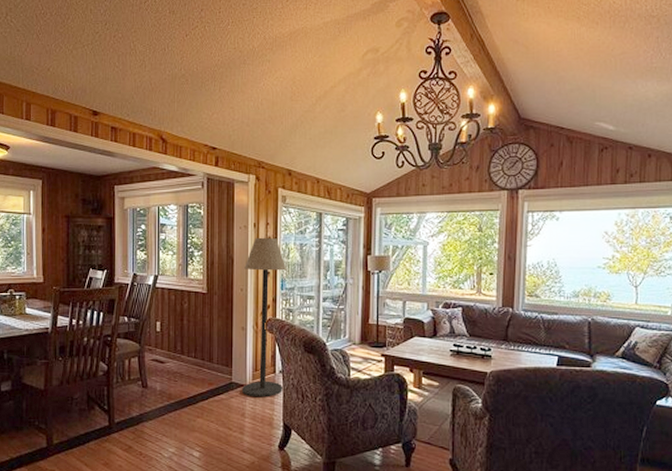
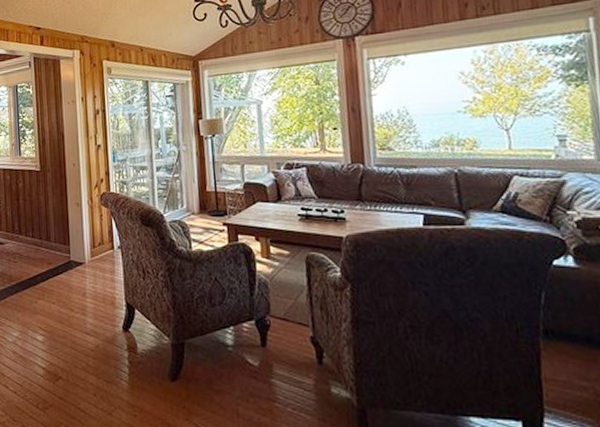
floor lamp: present [242,237,287,398] -> none [75,110,122,276]

